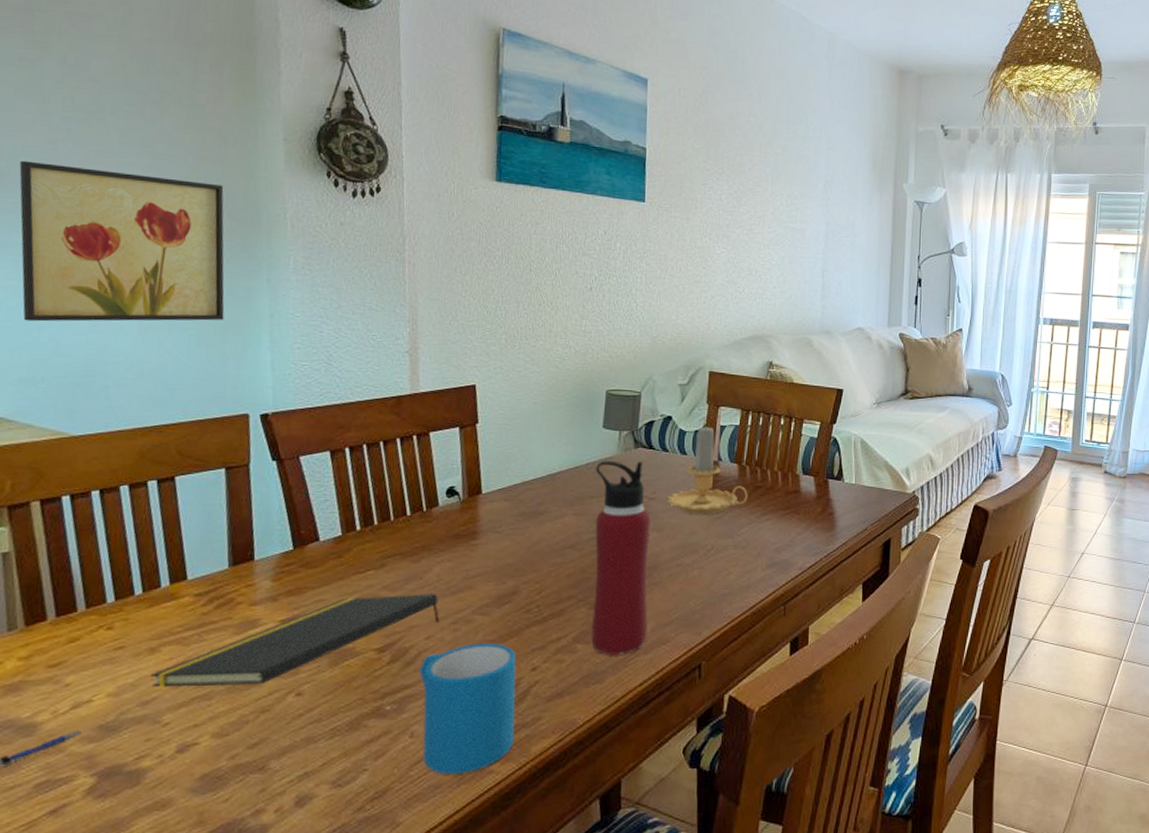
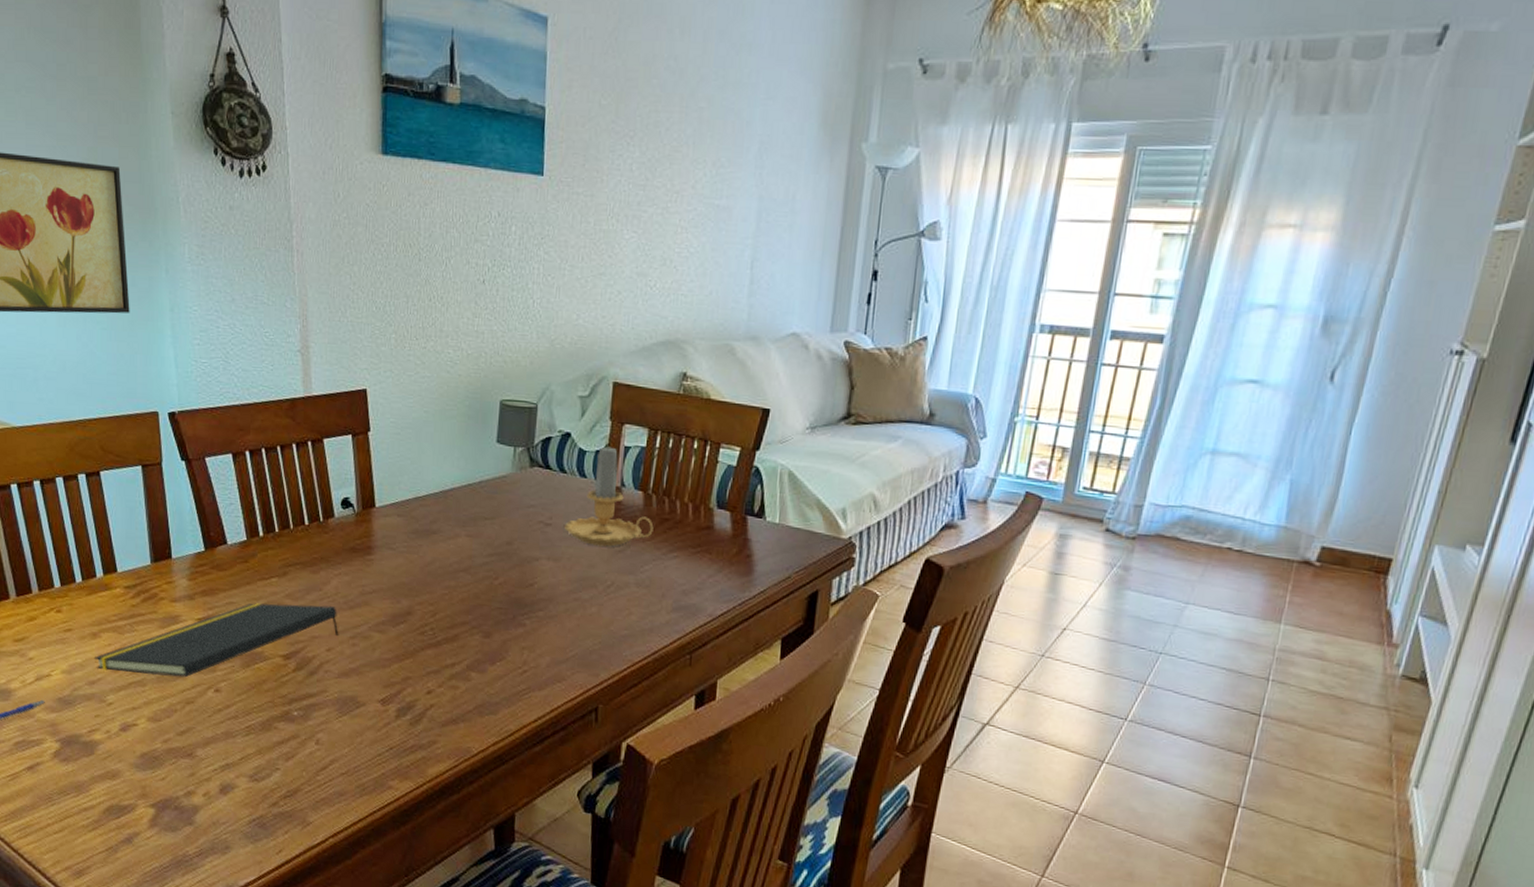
mug: present [419,642,516,775] -> none [322,660,412,785]
water bottle: present [591,460,651,655] -> none [485,479,547,688]

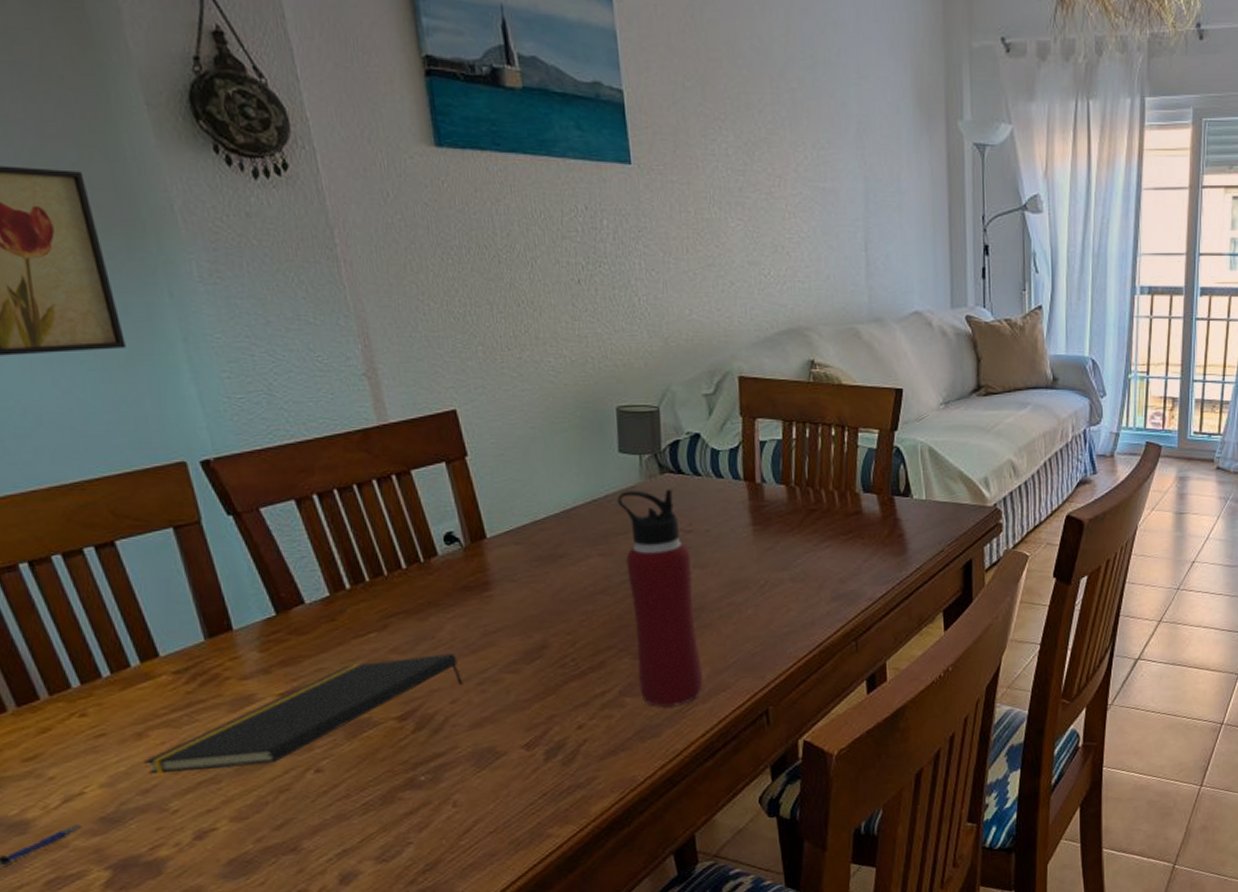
water bottle: none [485,479,547,688] -> present [617,488,703,707]
candle: present [564,443,654,547] -> none [707,440,802,547]

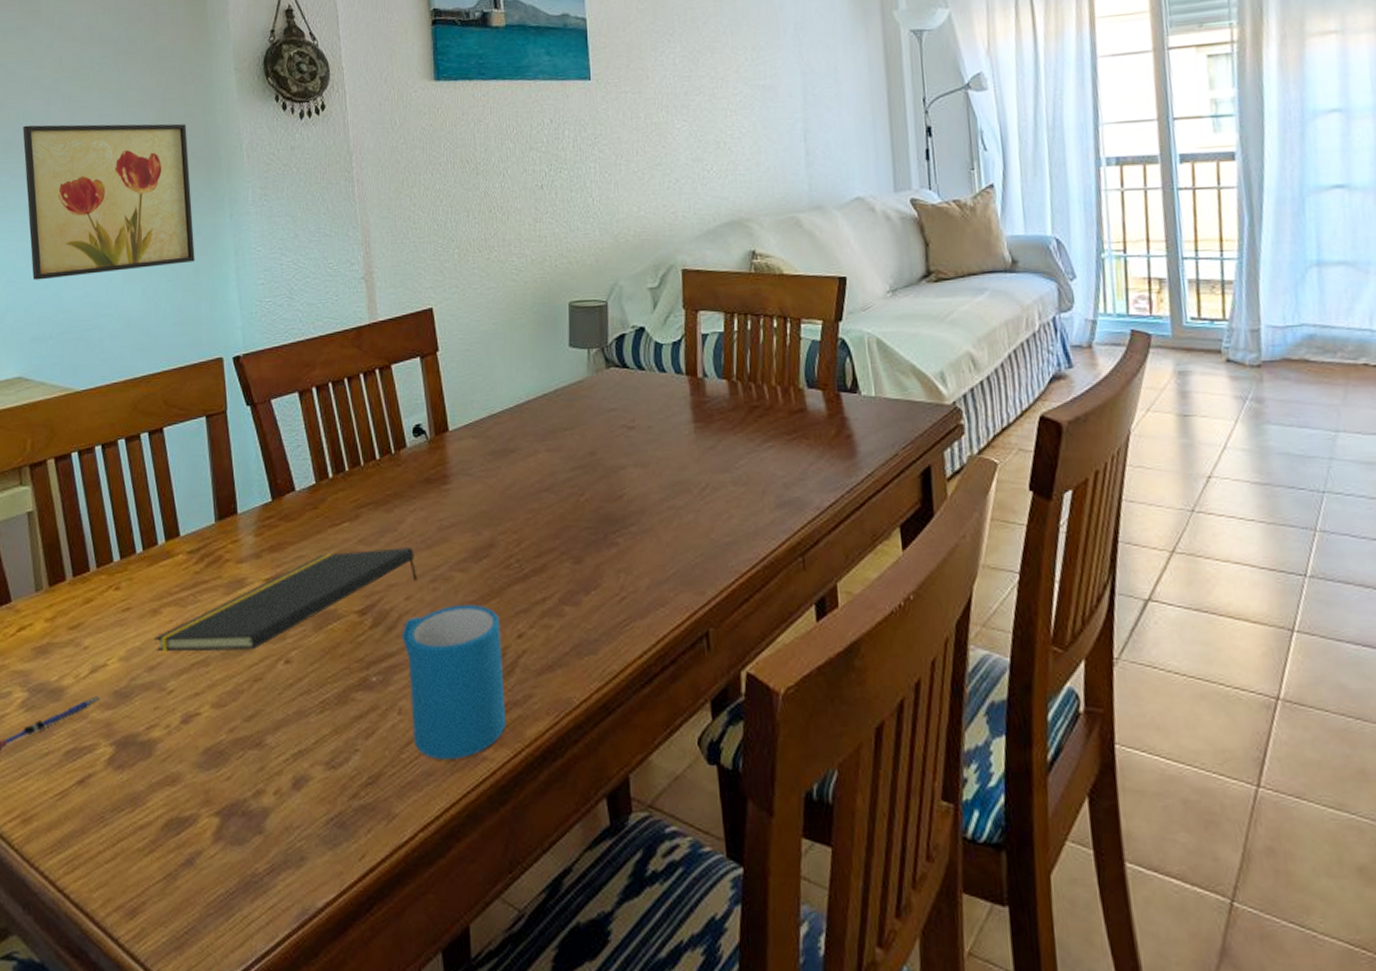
mug: none [449,702,570,842] -> present [401,604,506,760]
water bottle: present [617,488,703,707] -> none [566,383,642,619]

